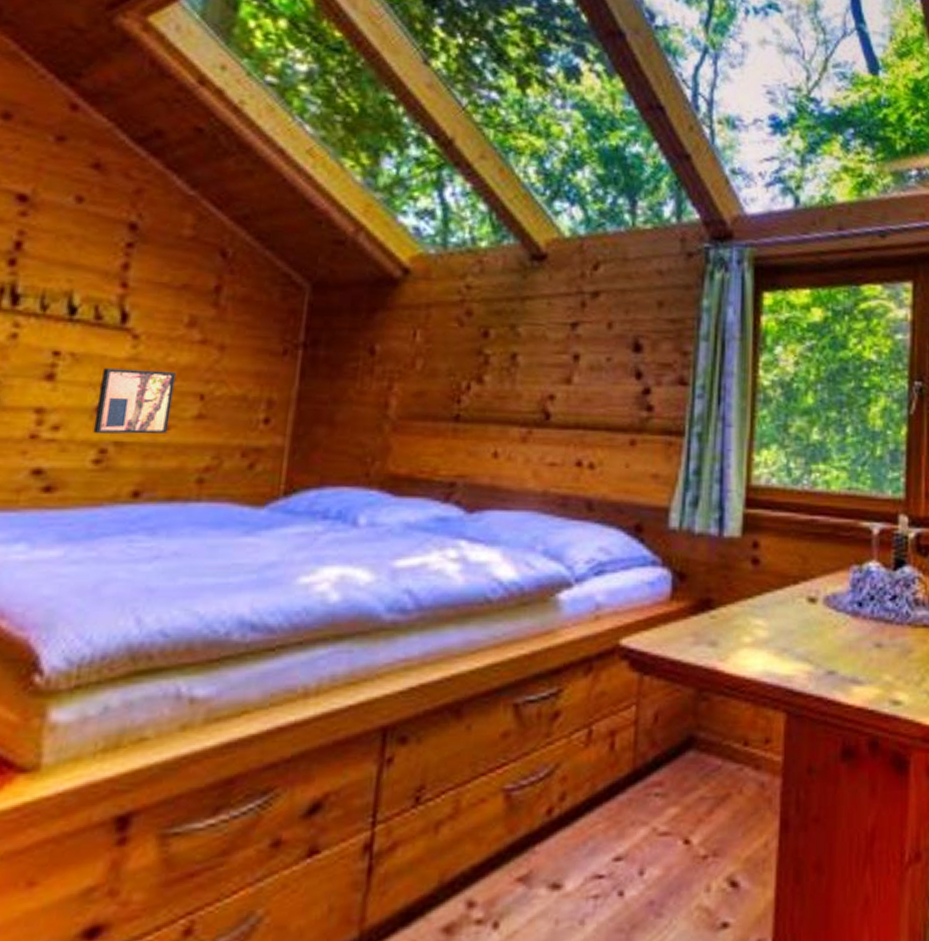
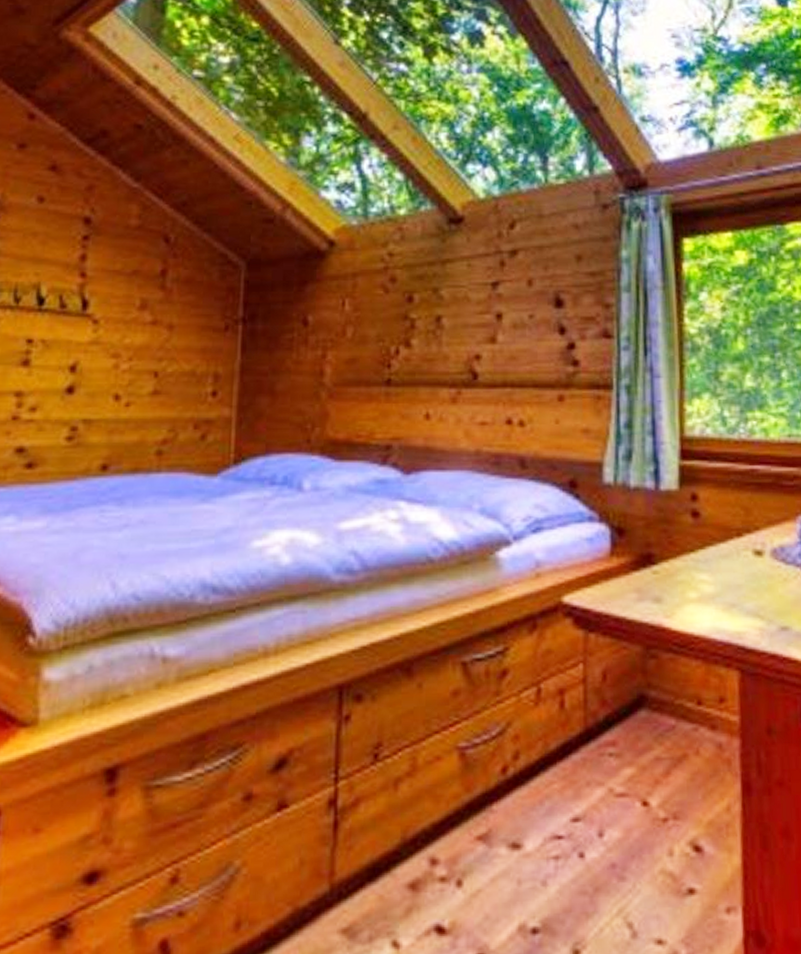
wall art: present [93,368,176,434] -> none [64,352,132,413]

